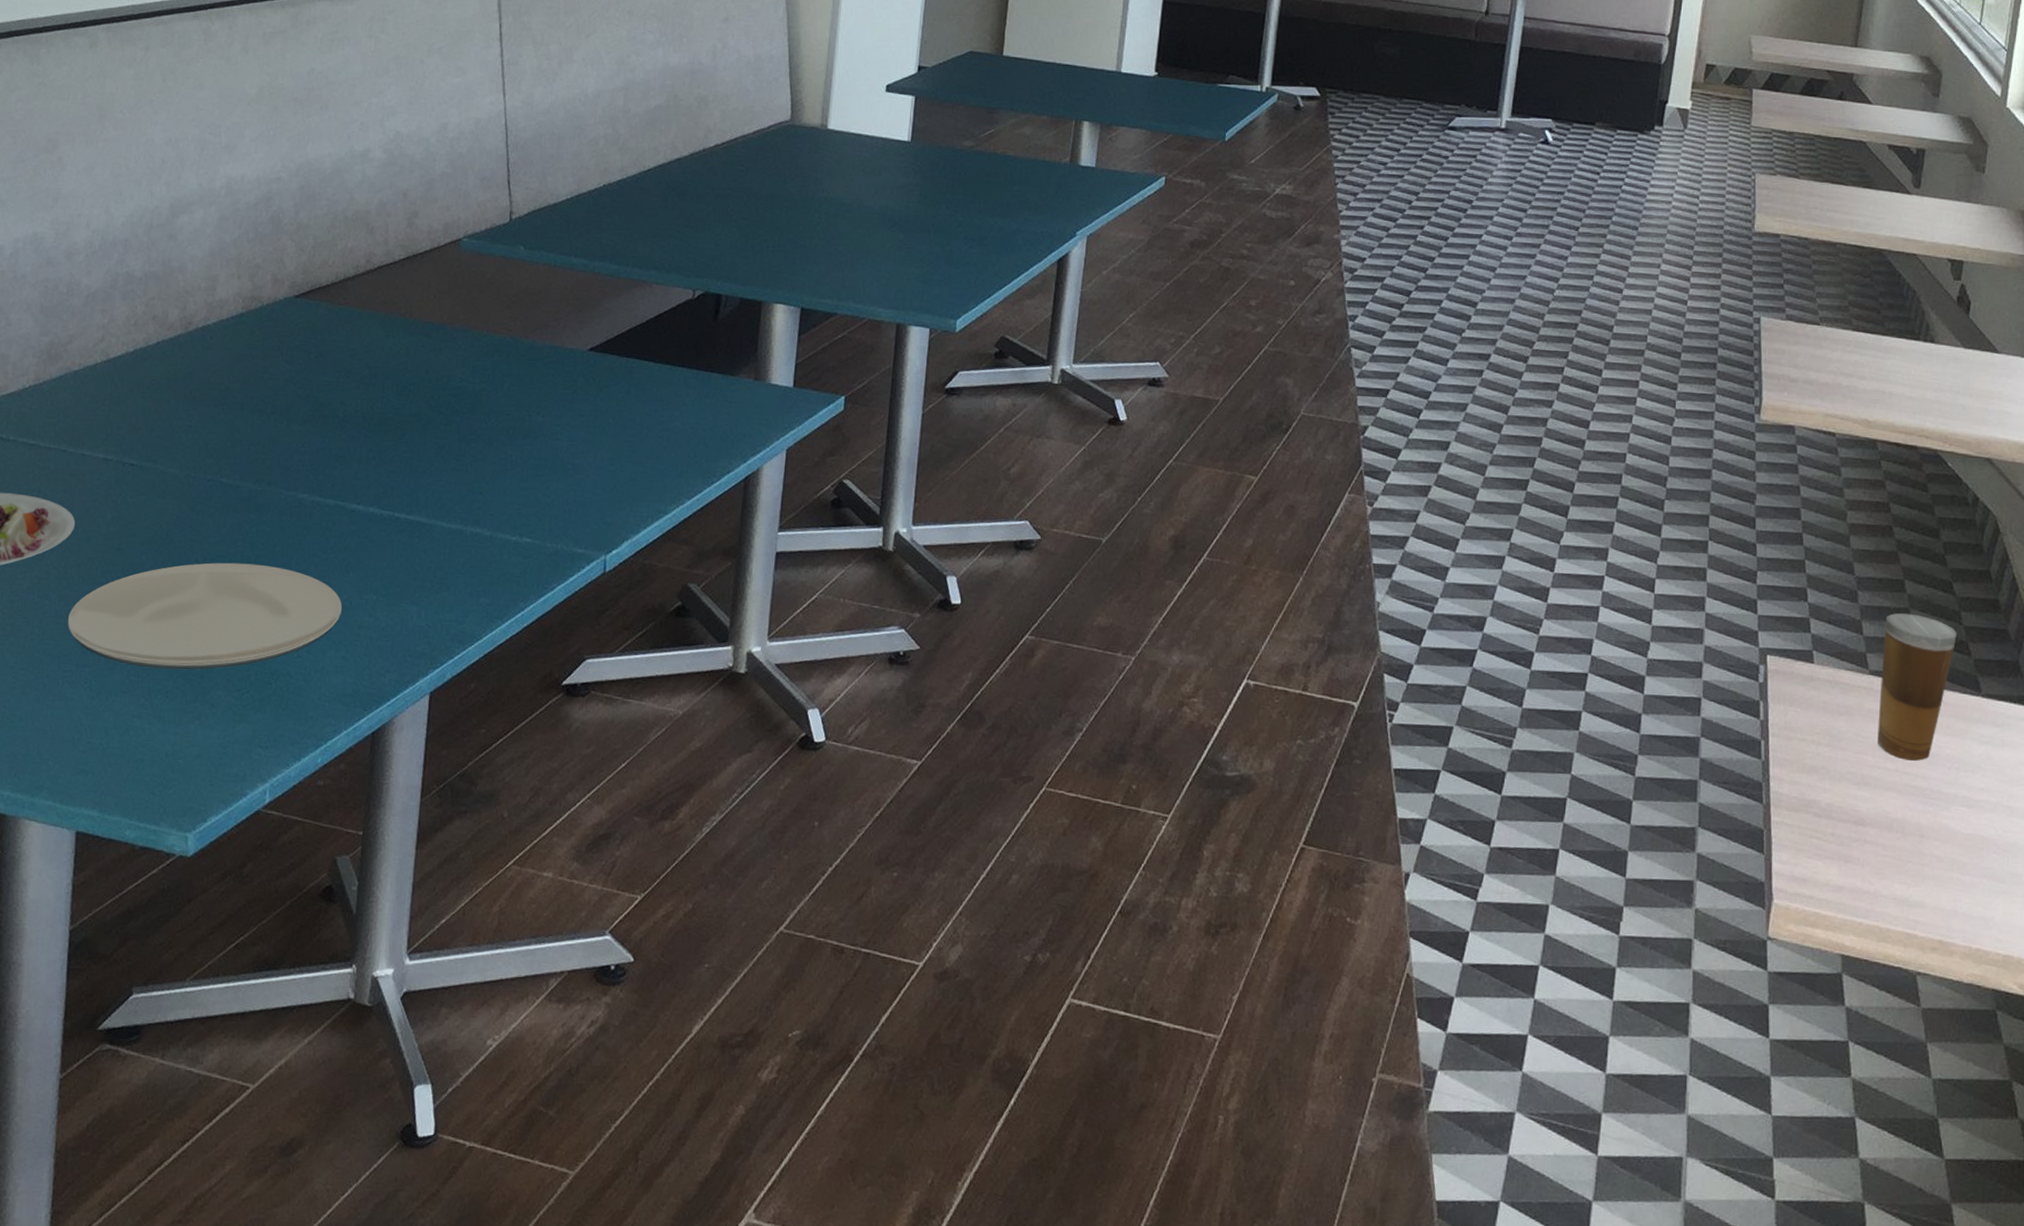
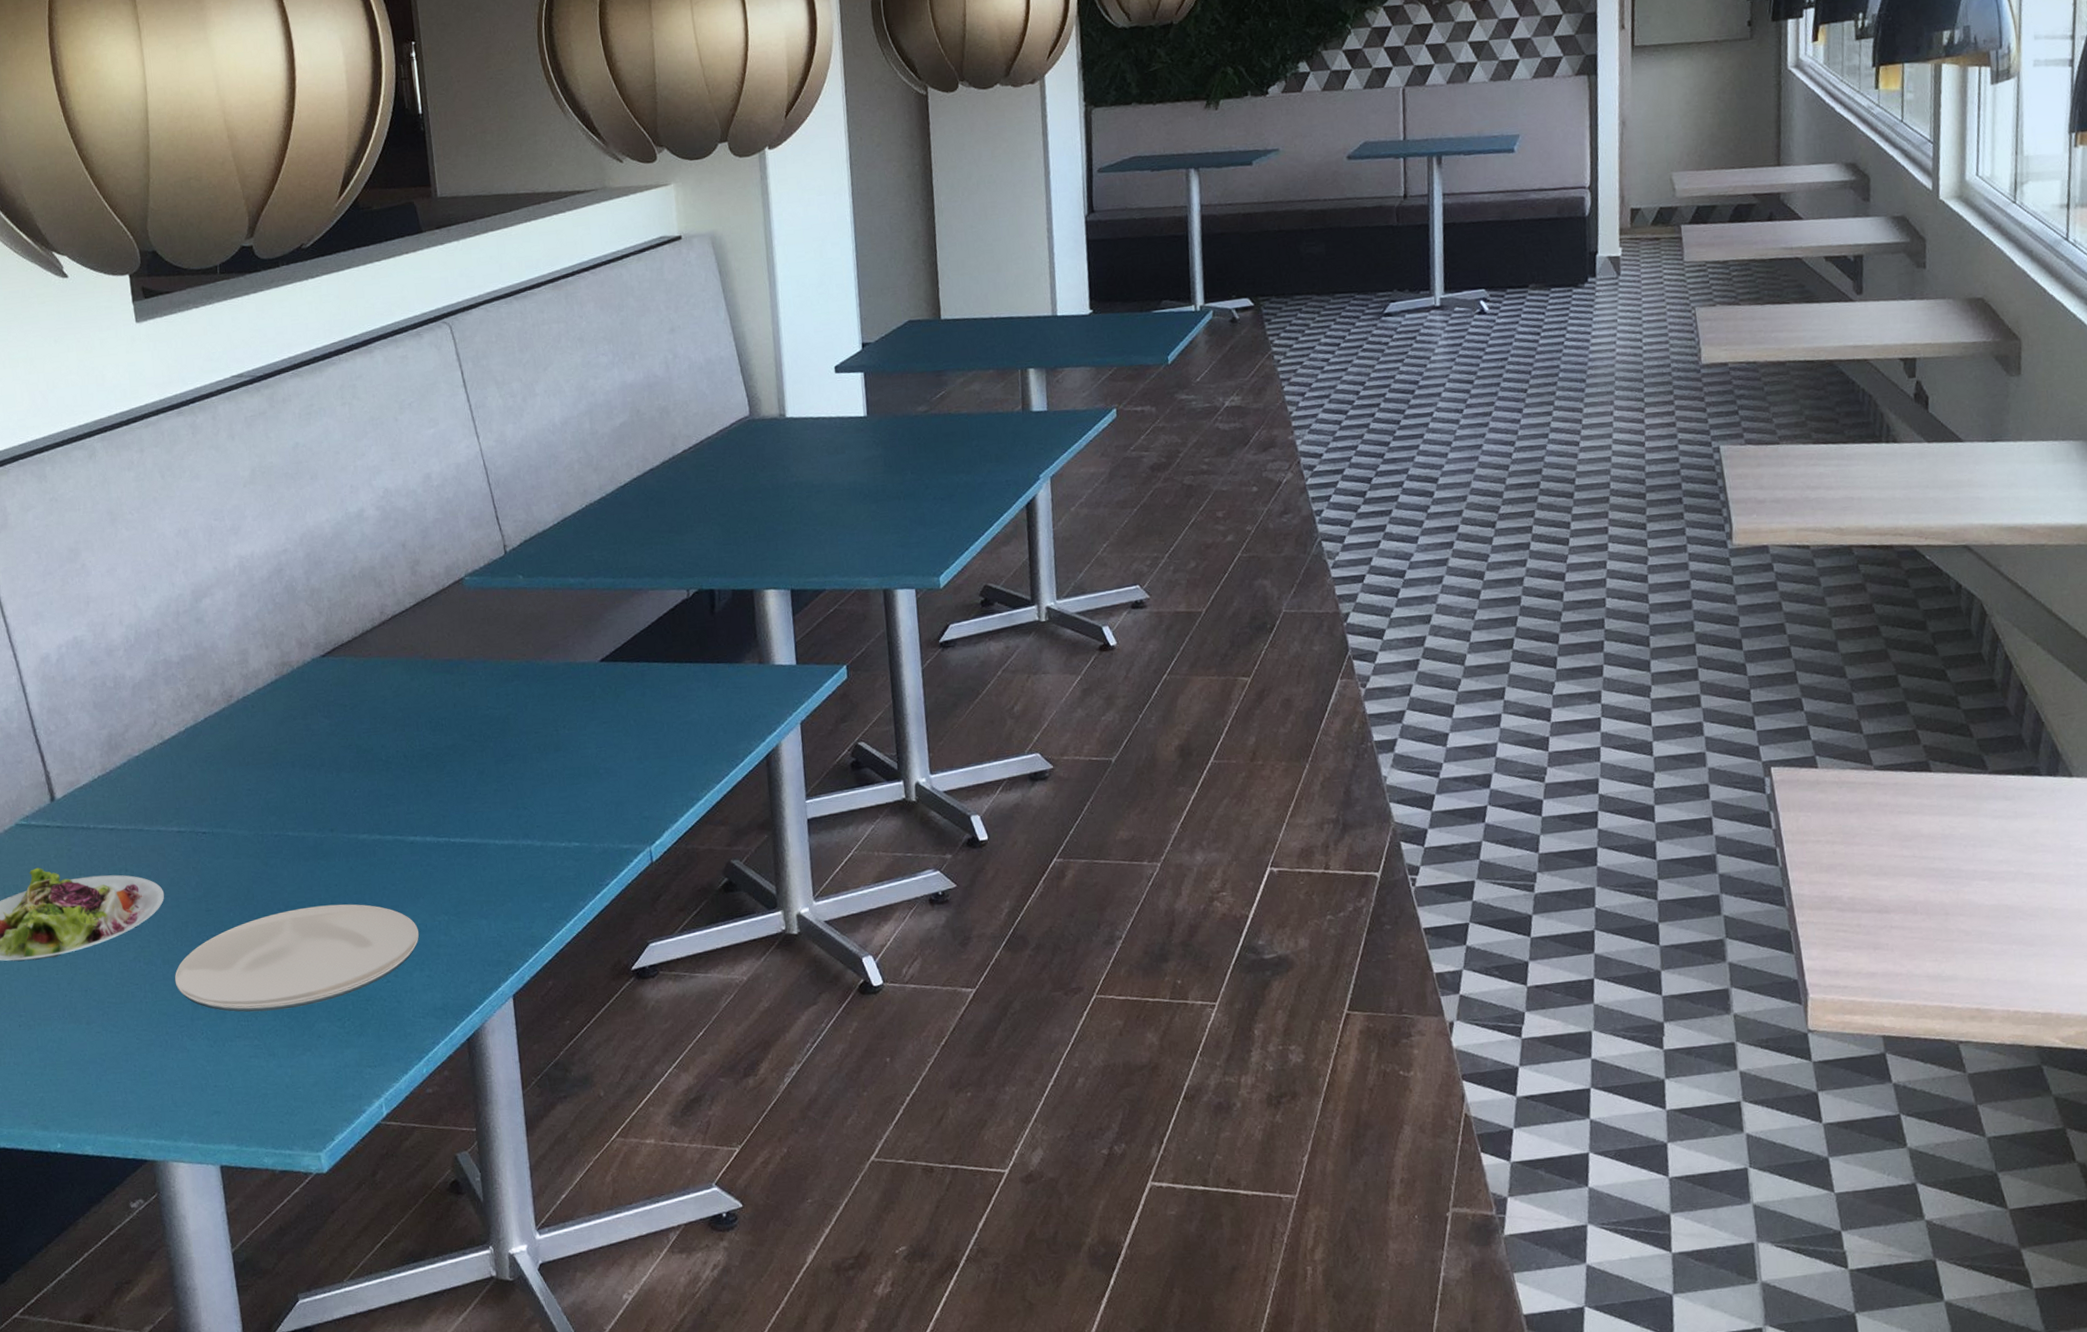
beverage cup: present [1877,612,1957,761] -> none [1883,706,1957,846]

